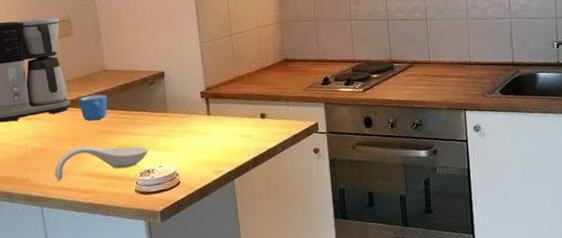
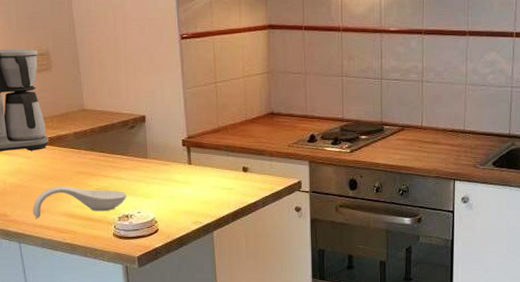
mug: present [78,94,107,121] -> none [57,134,86,161]

